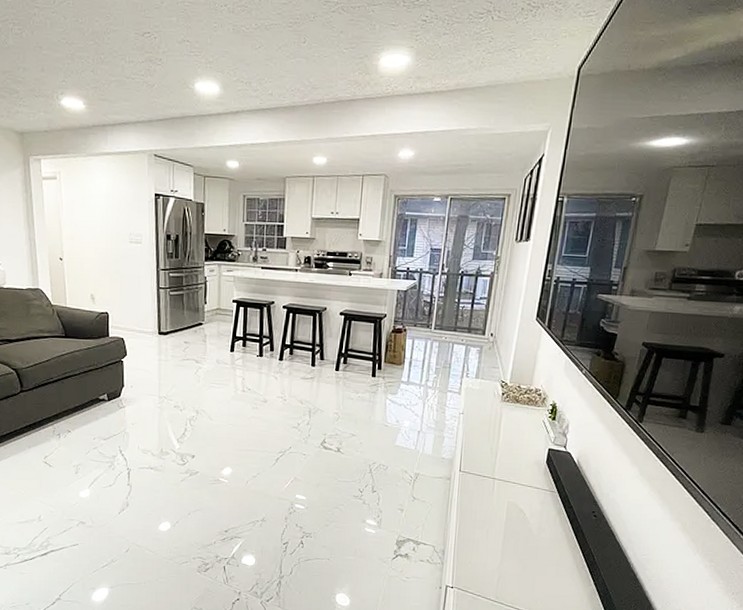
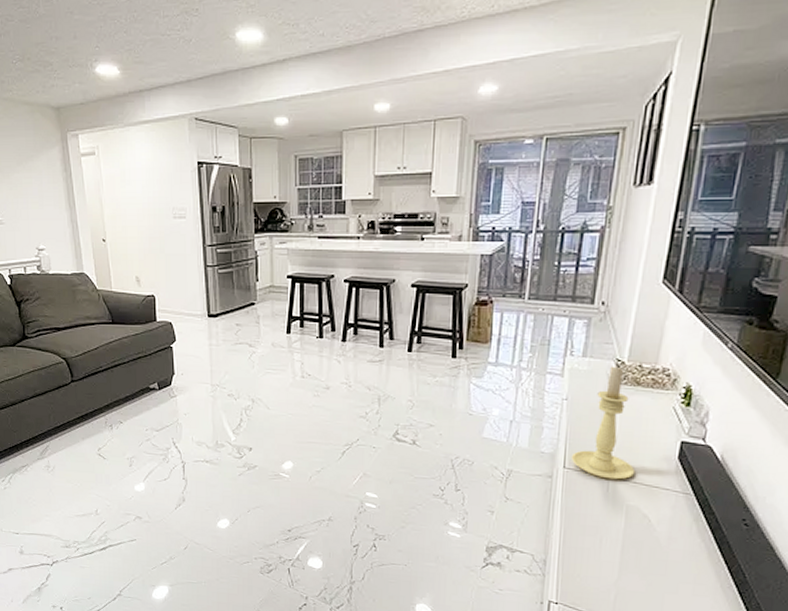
candle holder: none [465,386,515,481] -> present [571,366,636,480]

